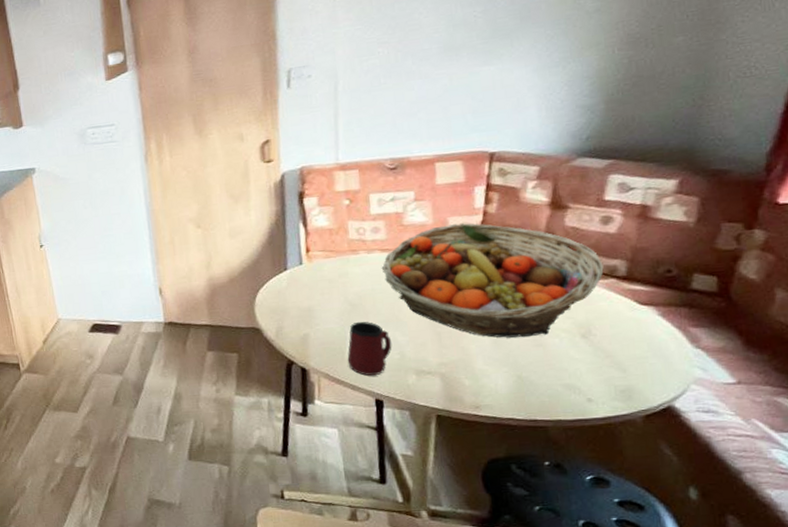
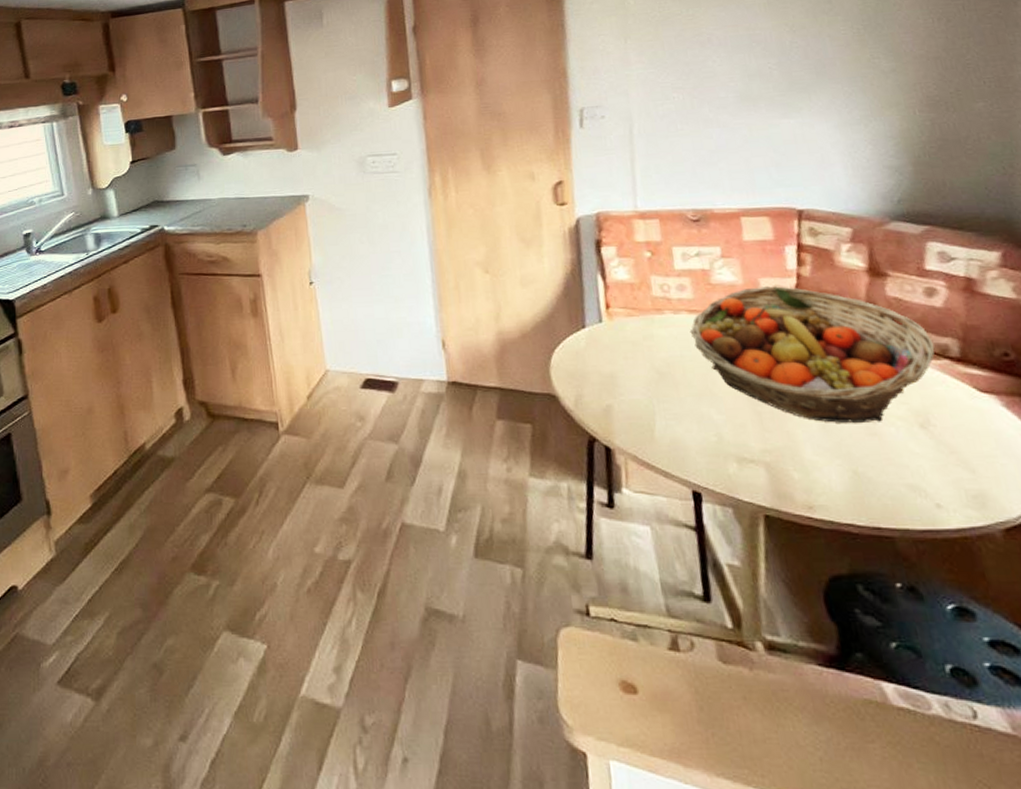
mug: present [347,321,392,376] -> none [657,393,708,460]

